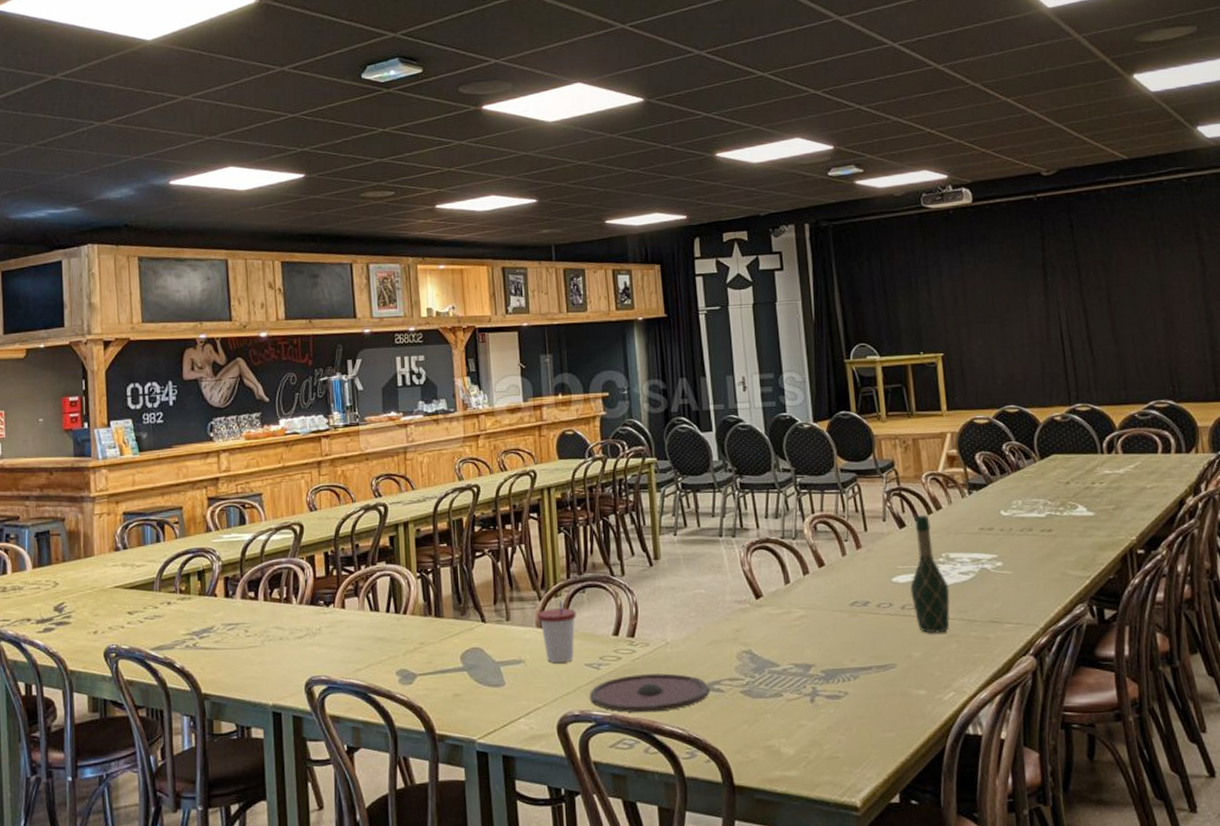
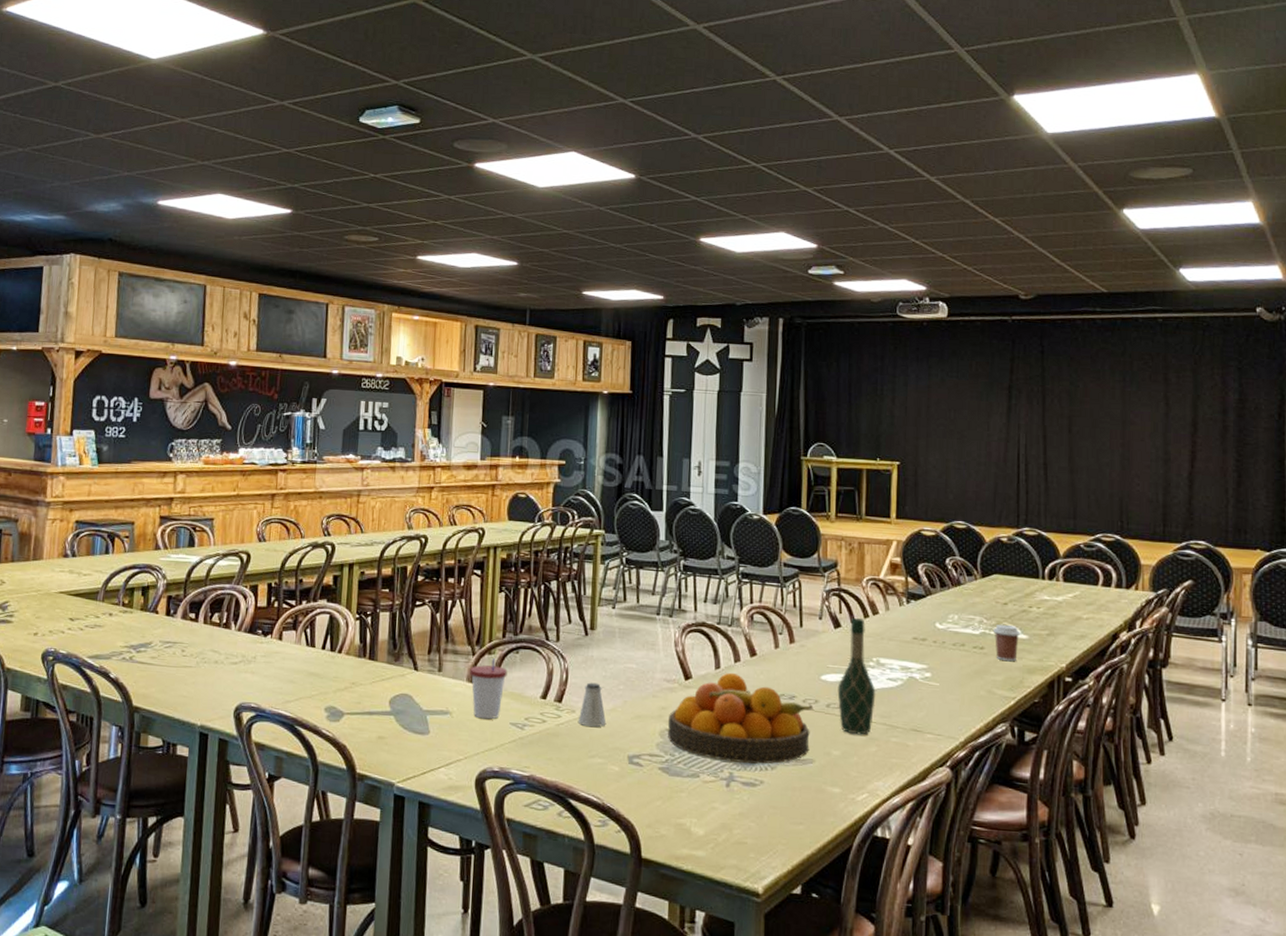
plate: present [590,673,711,713] -> none [511,739,630,778]
saltshaker: none [653,613,682,659] -> present [577,682,607,728]
fruit bowl: none [744,585,890,677] -> present [668,672,814,764]
coffee cup: none [1058,503,1087,541] -> present [992,624,1021,662]

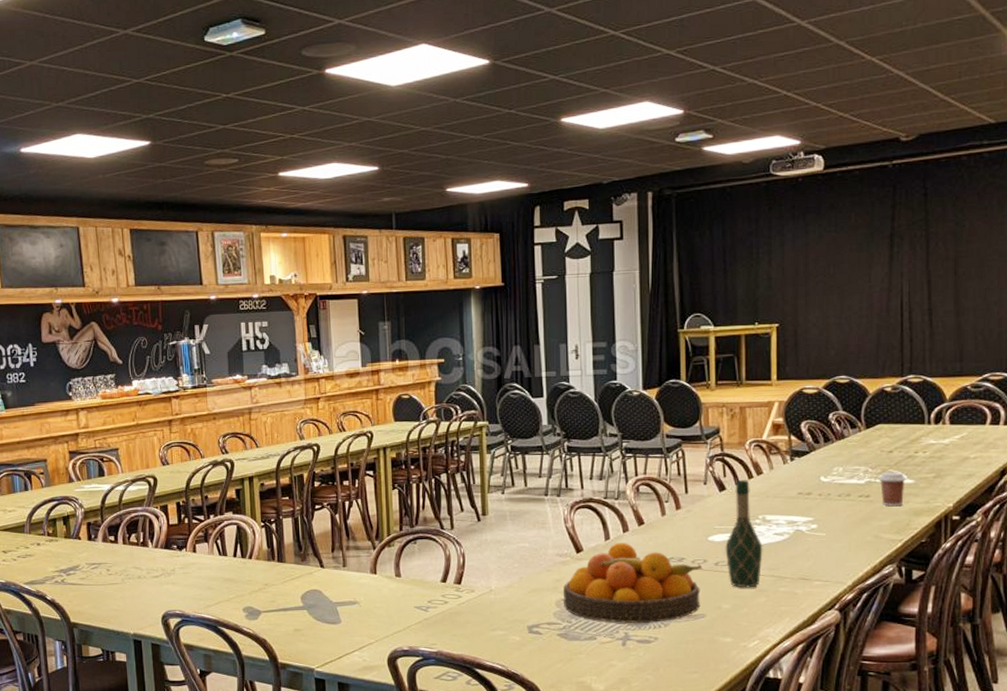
cup: present [470,658,508,720] -> none [372,550,408,605]
saltshaker: present [577,682,607,728] -> none [477,563,505,604]

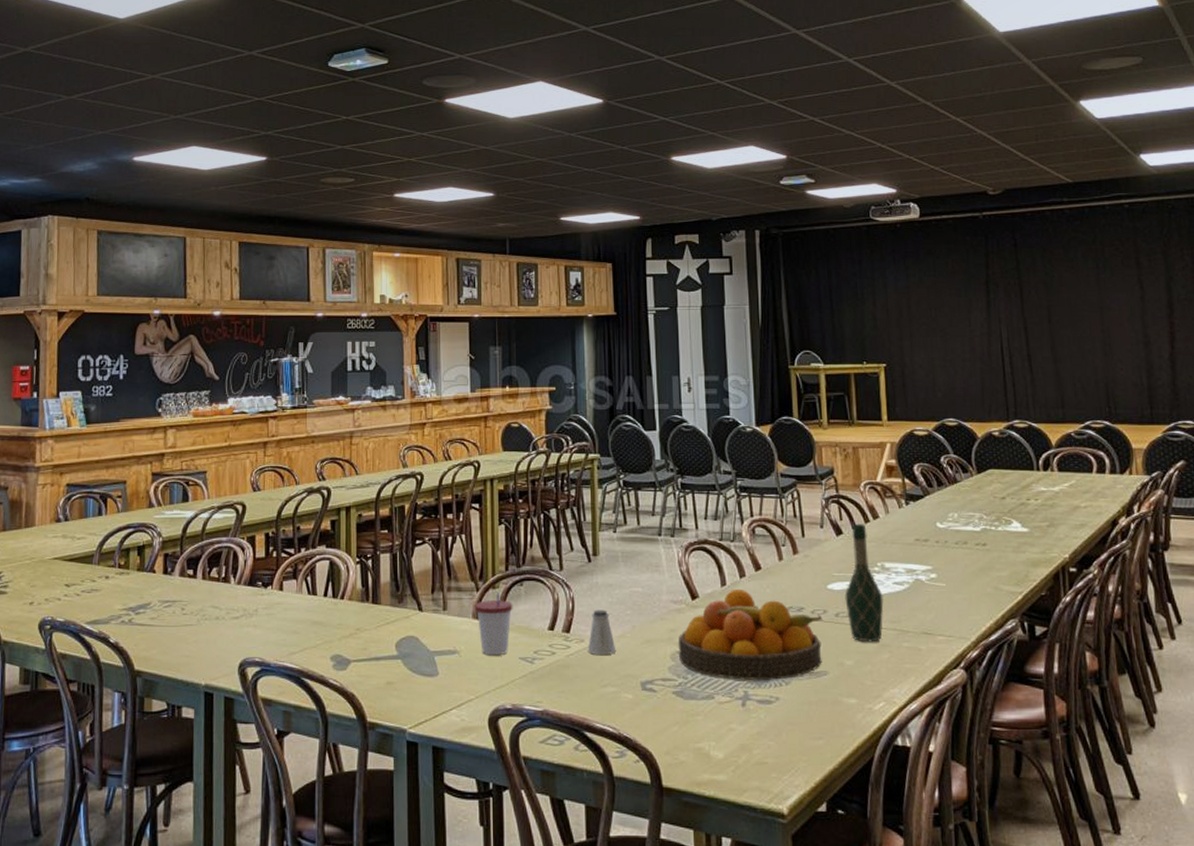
cup: none [372,550,408,605] -> present [475,593,513,656]
saltshaker: none [477,563,505,604] -> present [587,610,617,656]
coffee cup: present [878,471,907,507] -> none [993,518,1021,556]

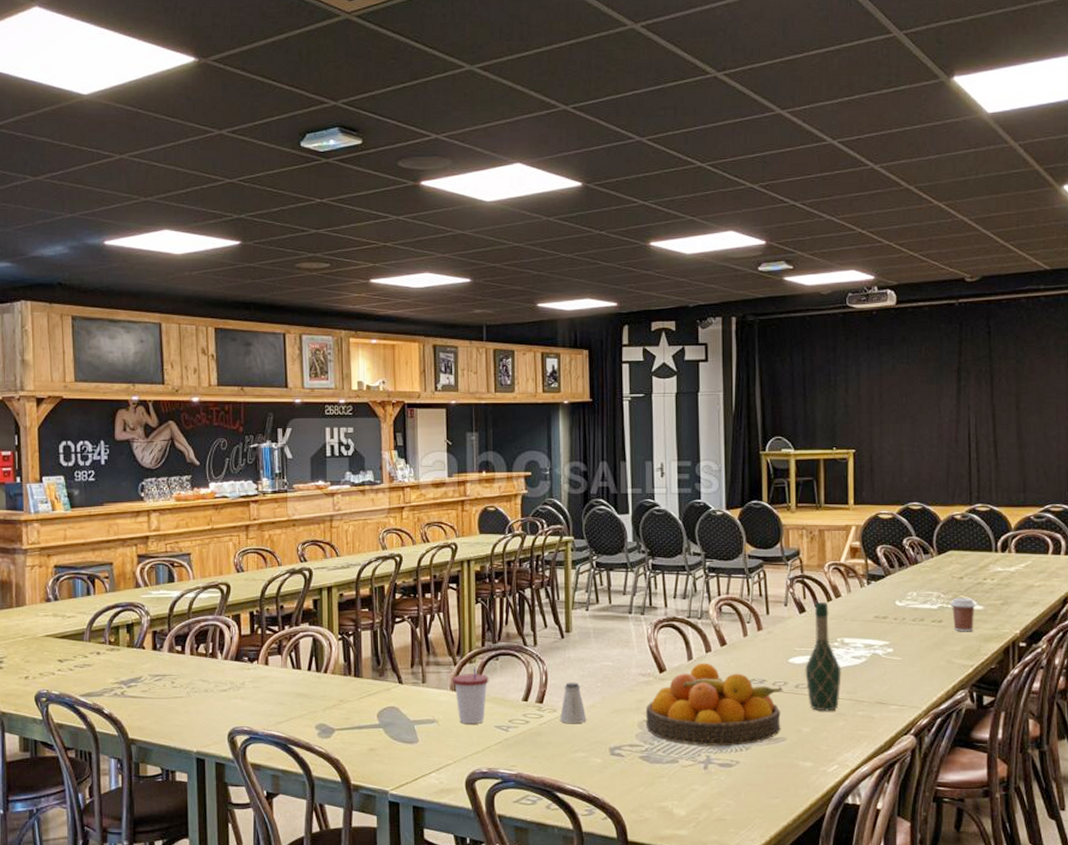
coffee cup: none [993,518,1021,556] -> present [949,597,976,632]

